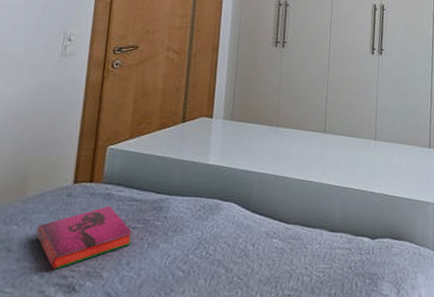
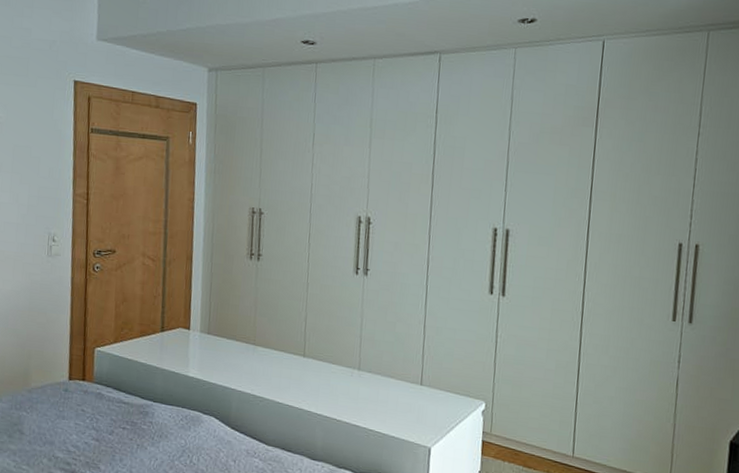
hardback book: present [35,205,133,271] -> none [41,404,123,457]

